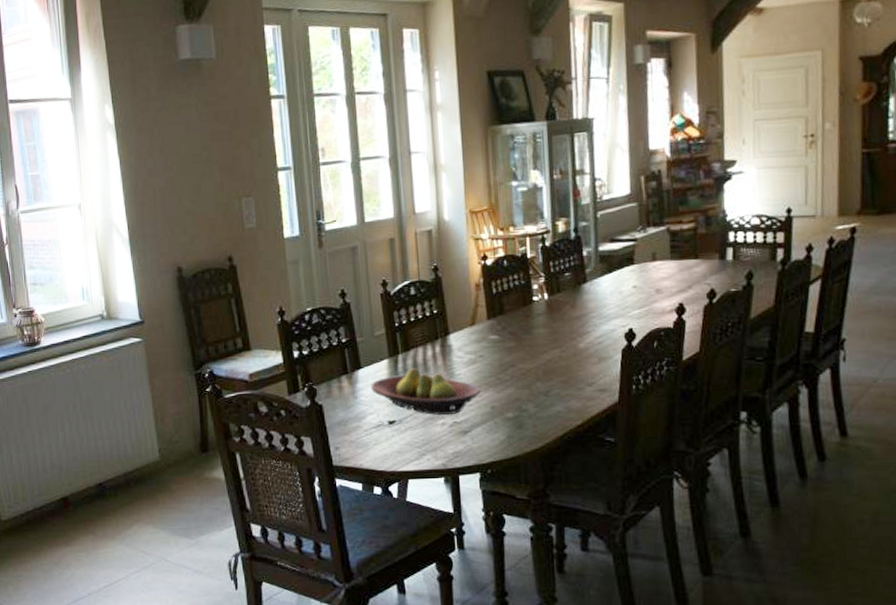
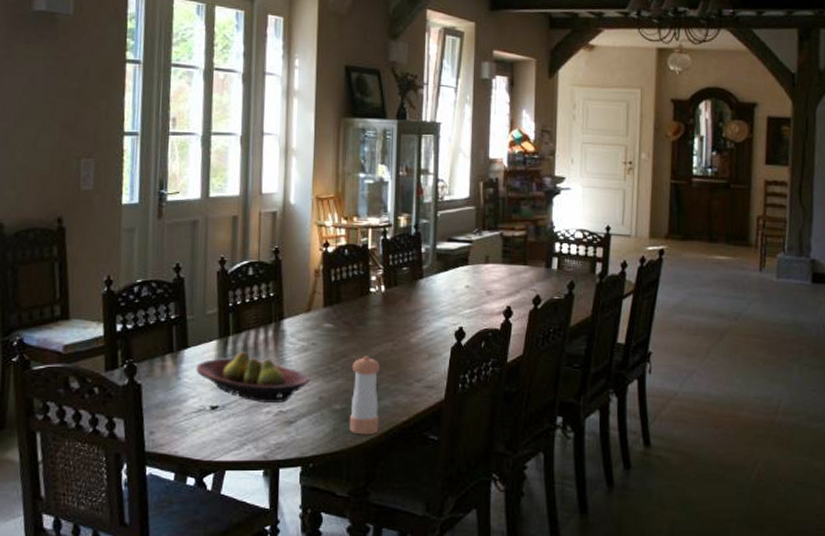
pepper shaker: none [521,364,554,440] -> present [350,356,381,435]

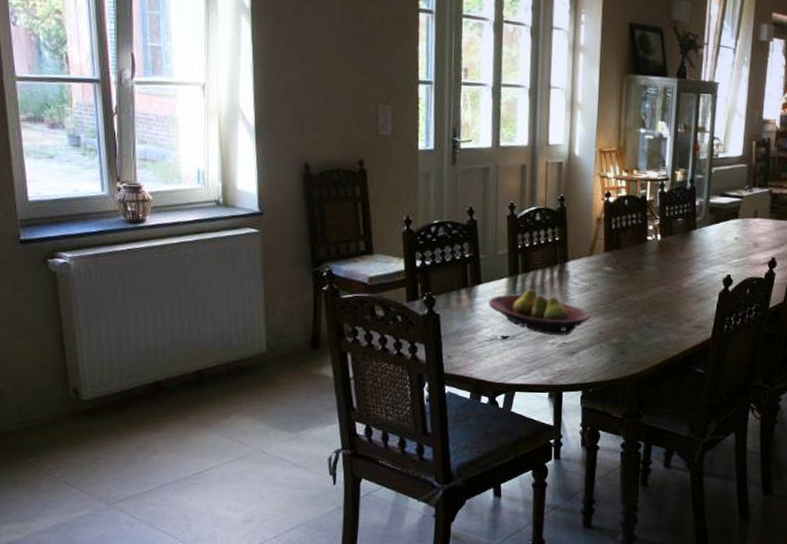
pepper shaker: present [350,356,381,435] -> none [626,297,655,366]

